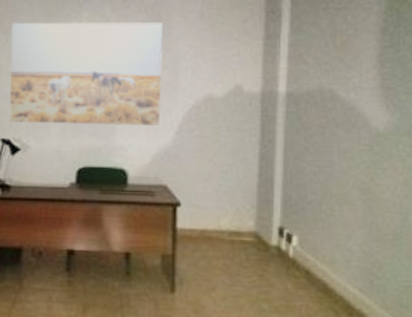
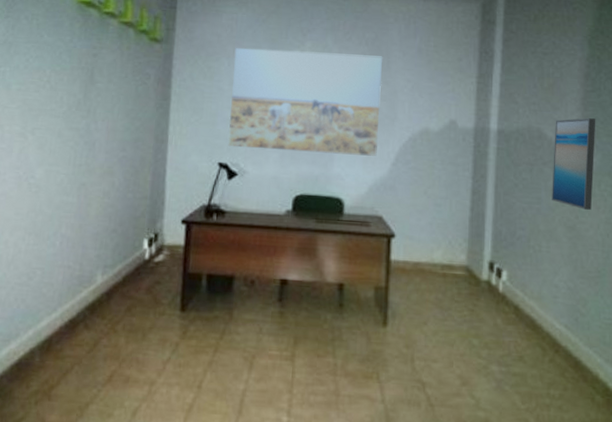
wall art: none [345,76,394,171] -> present [552,118,596,210]

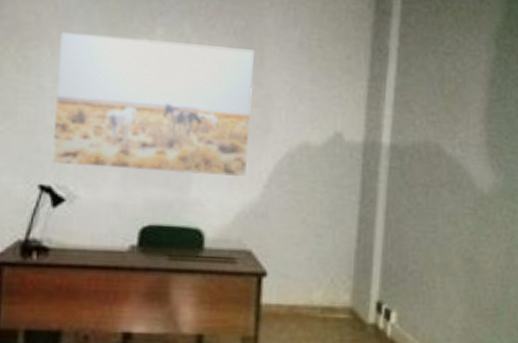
wall art: present [552,118,596,210] -> none [449,131,500,239]

